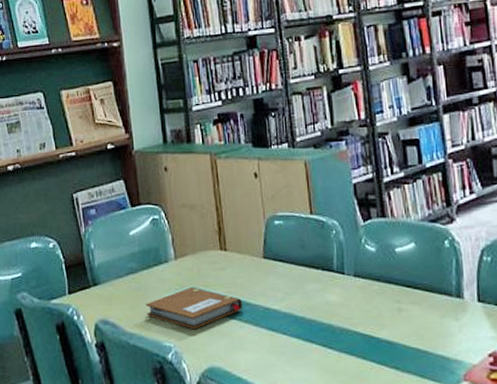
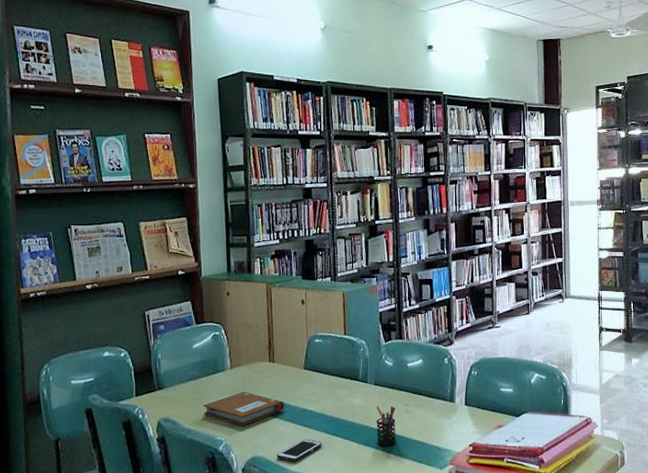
cell phone: none [237,345,293,375] -> present [277,439,322,462]
pen holder: none [359,303,389,356] -> present [376,406,396,446]

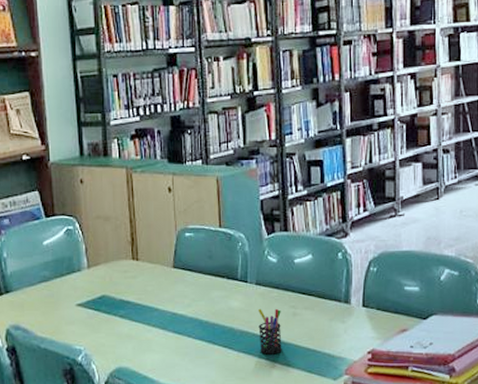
notebook: present [202,392,284,426] -> none [57,295,151,334]
cell phone: present [277,439,322,462] -> none [144,347,196,373]

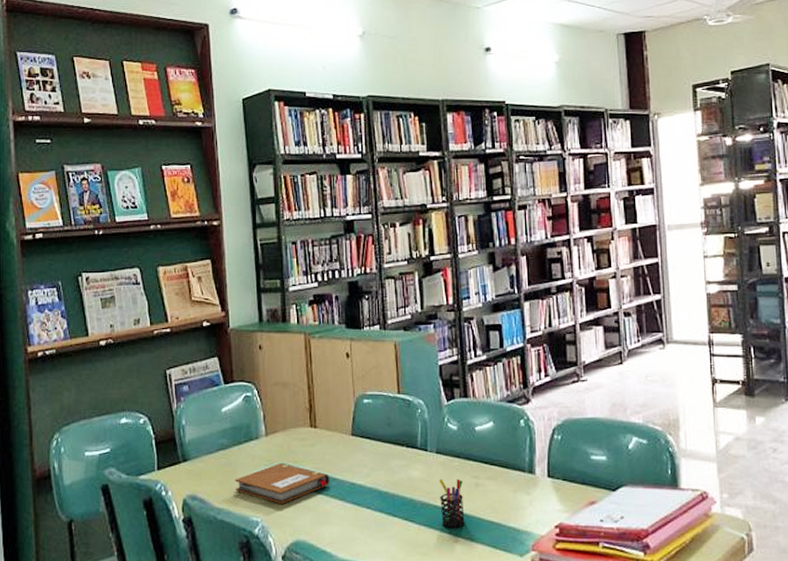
notebook: none [57,295,151,334] -> present [234,463,329,505]

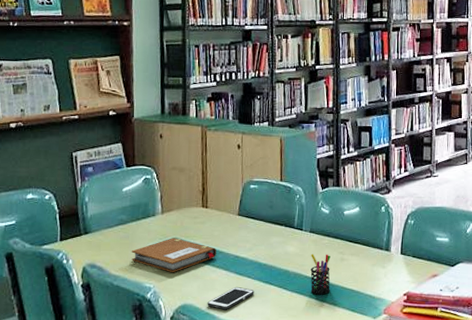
cell phone: none [322,519,376,548] -> present [207,286,255,310]

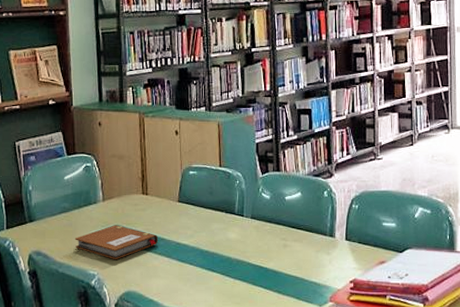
cell phone: present [207,286,255,310] -> none [150,273,197,298]
pen holder: present [310,253,331,295] -> none [253,240,274,282]

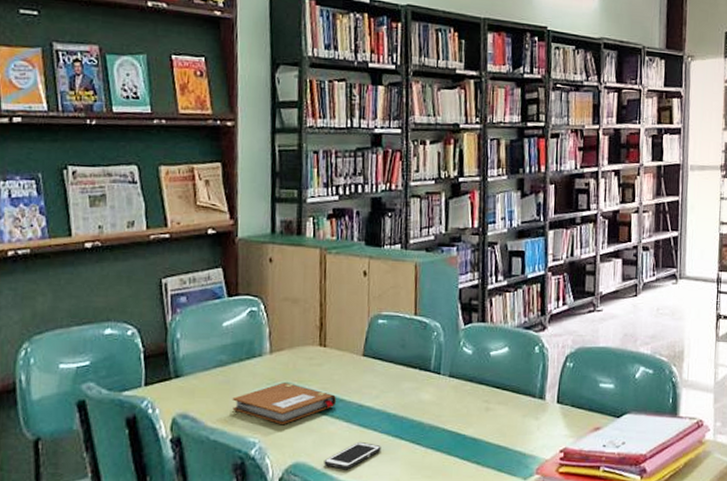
cell phone: none [150,273,197,298] -> present [324,441,382,470]

